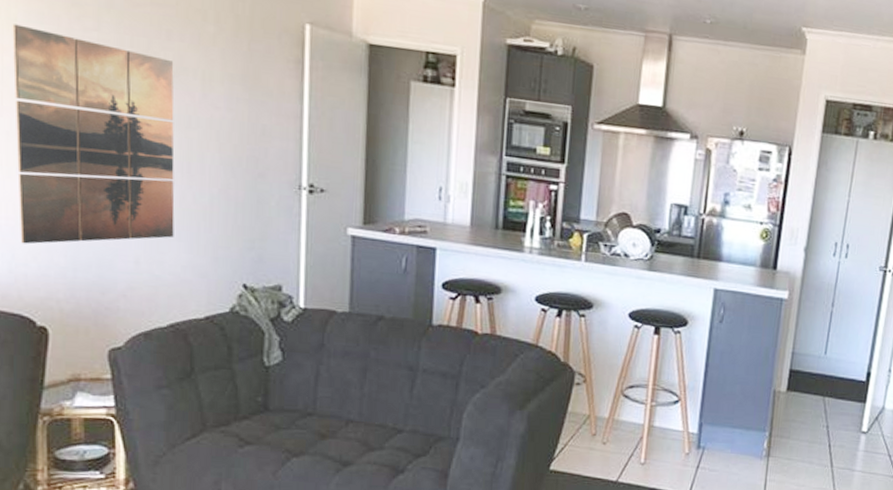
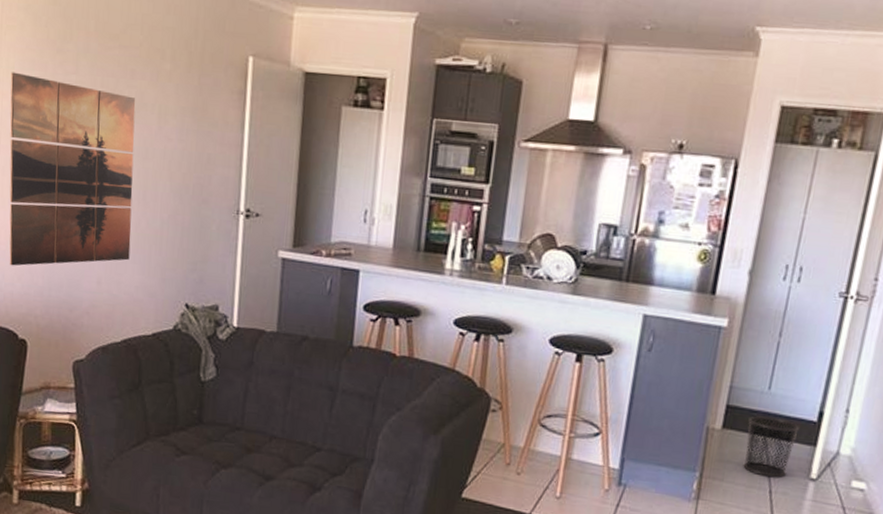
waste bin: none [806,378,851,432] -> present [743,416,799,477]

